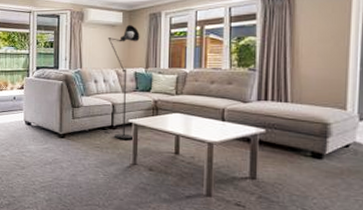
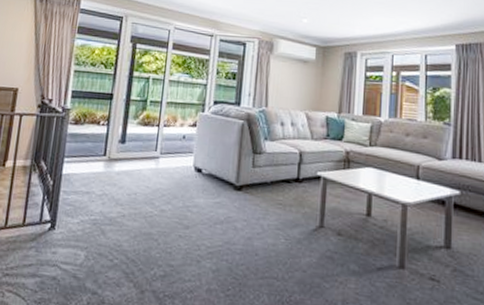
floor lamp: present [104,25,140,140] -> none [288,63,334,197]

